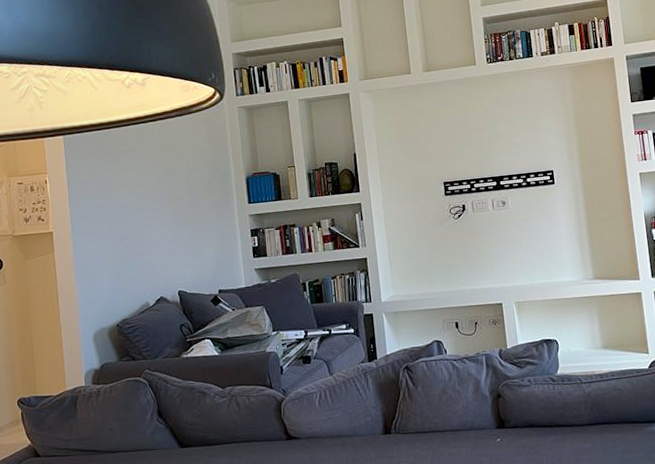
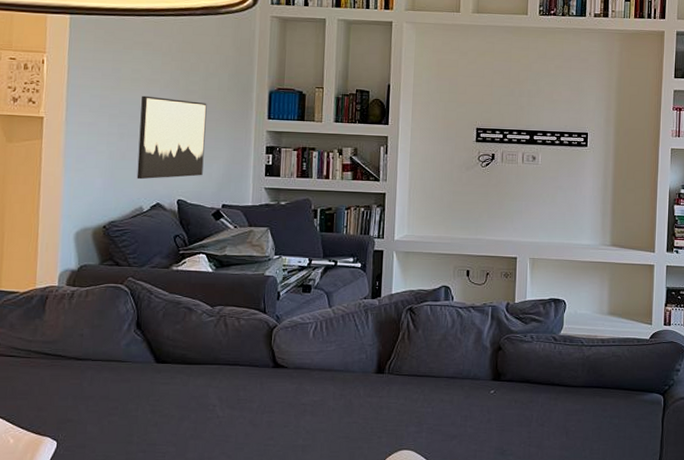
wall art: none [134,197,198,277] -> present [136,95,207,180]

